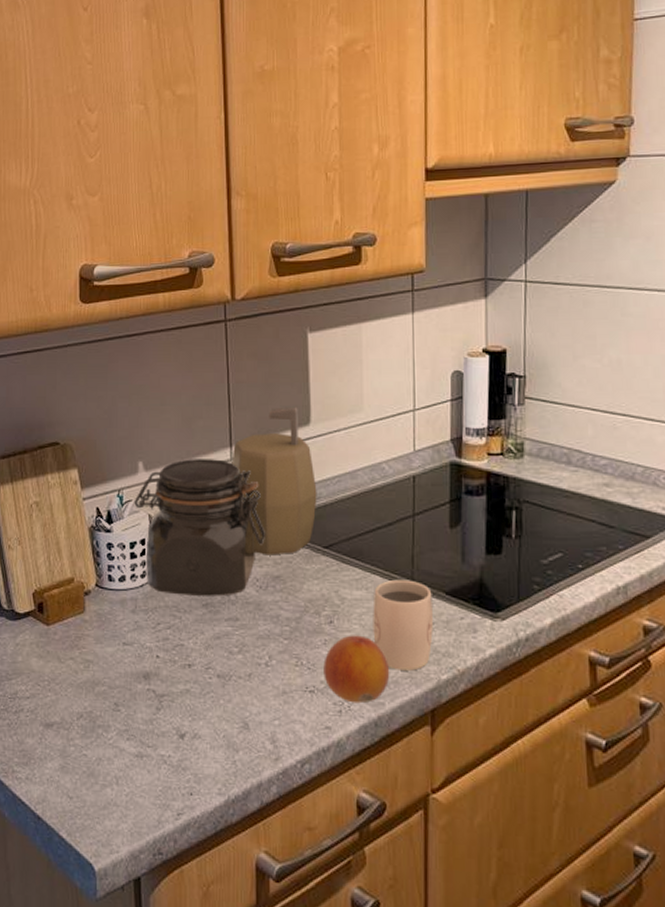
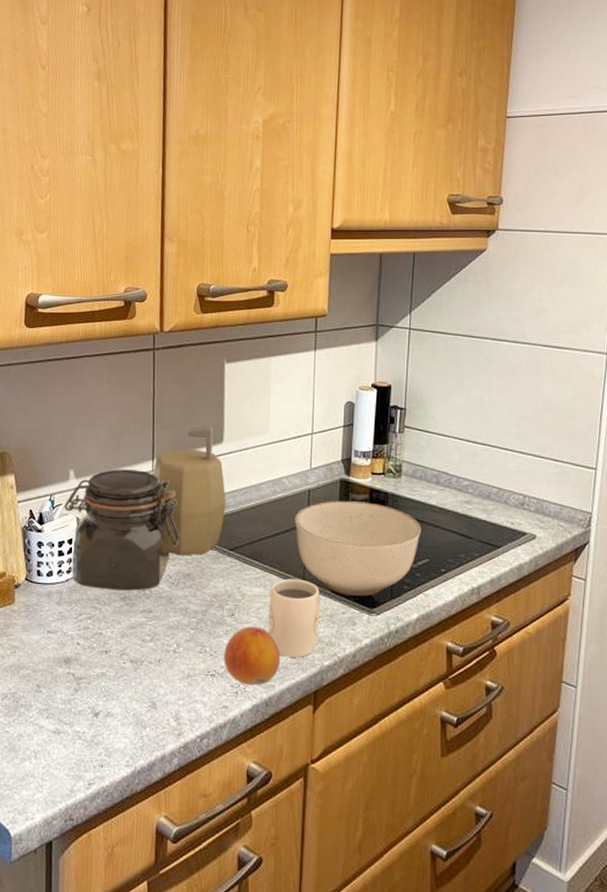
bowl: none [399,486,551,598] -> present [295,500,421,596]

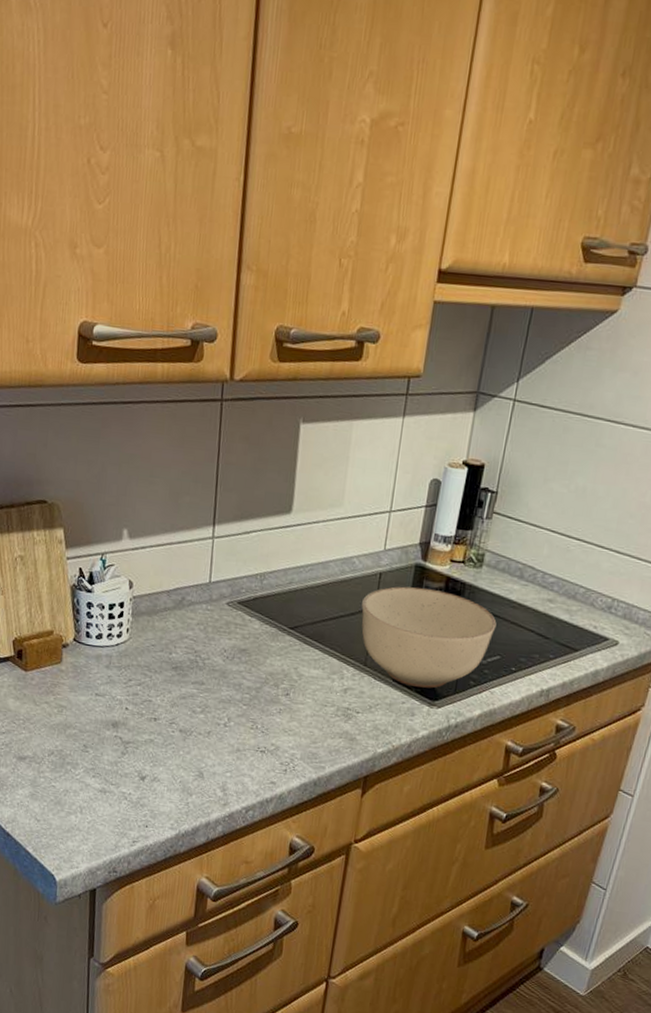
jar: present [64,469,180,591] -> none [116,532,238,662]
soap dispenser: present [153,426,226,556] -> none [213,493,290,631]
fruit: present [224,626,281,686] -> none [275,707,334,766]
mug: present [268,578,320,658] -> none [323,663,381,743]

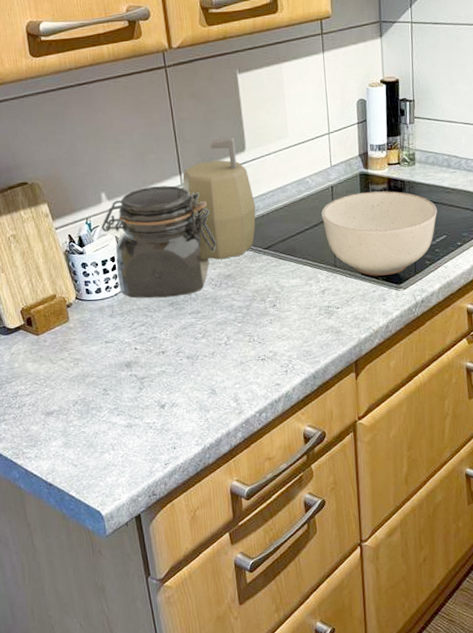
jar: none [116,532,238,662] -> present [101,185,217,299]
soap dispenser: none [213,493,290,631] -> present [182,137,256,260]

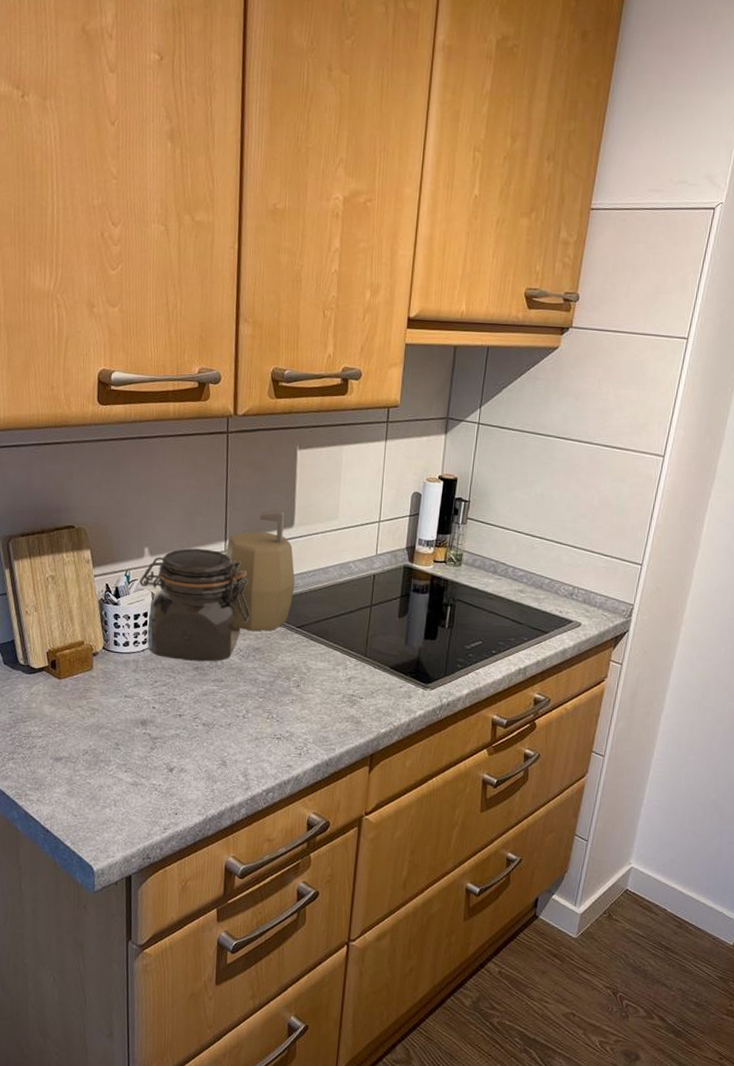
bowl: present [321,191,437,276] -> none [359,585,477,673]

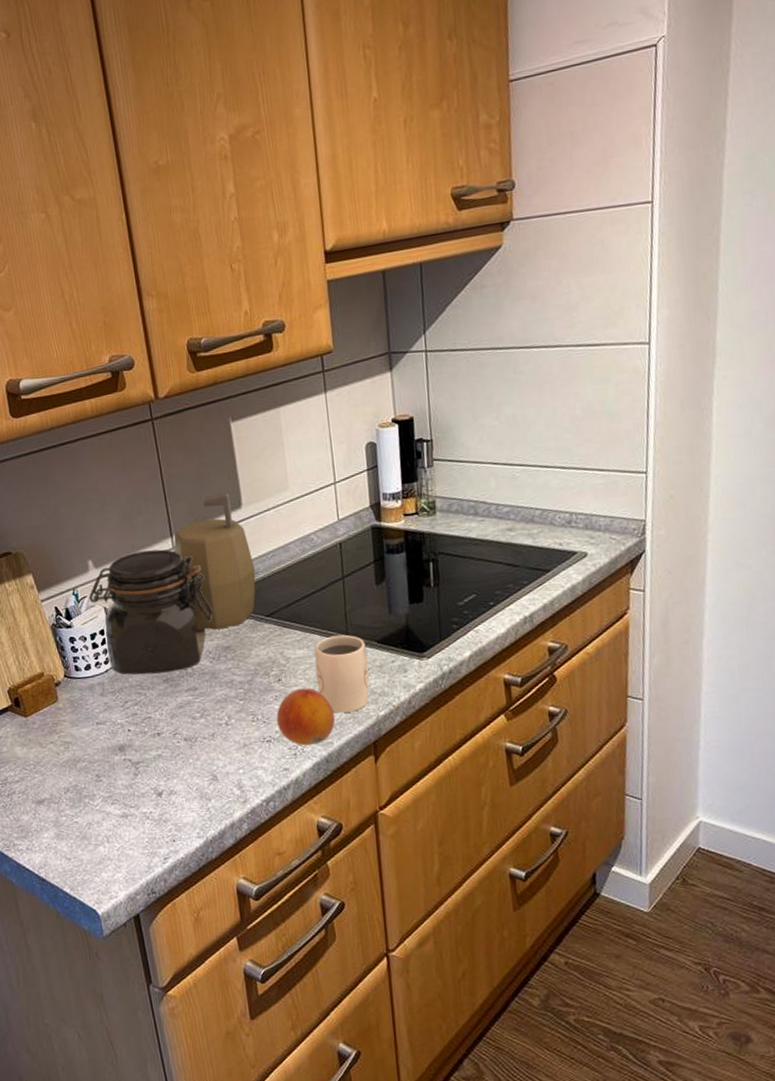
fruit: none [289,696,342,749] -> present [276,688,336,746]
mug: none [331,655,380,725] -> present [314,634,370,713]

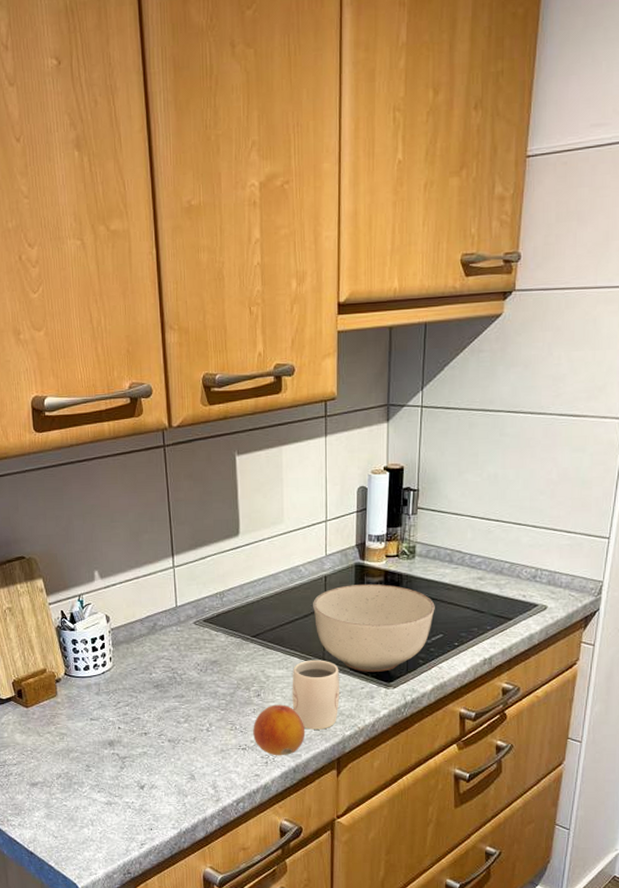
jar: present [89,549,214,675] -> none [93,567,205,679]
soap dispenser: present [174,492,256,630] -> none [174,520,246,645]
bowl: none [329,545,464,644] -> present [313,583,435,672]

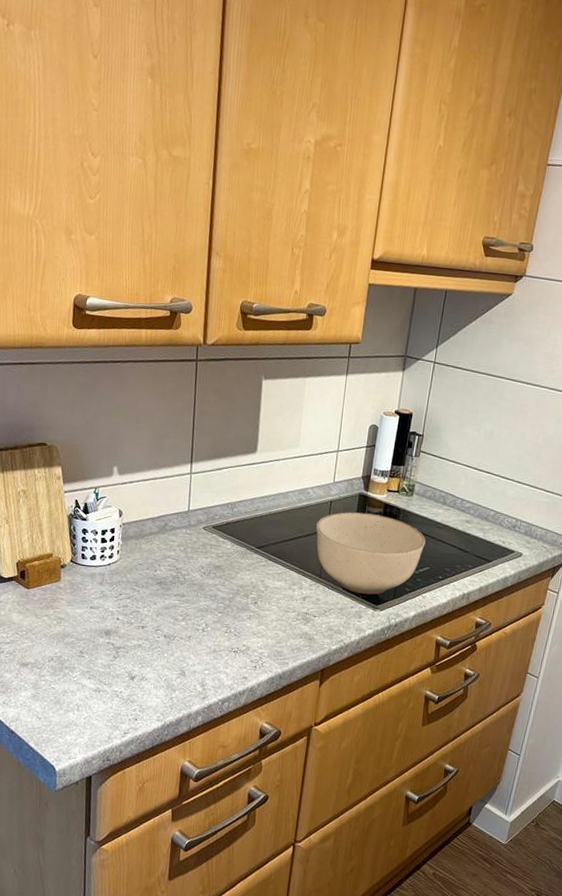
fruit: present [253,704,306,756] -> none [246,613,296,662]
mug: present [292,660,340,730] -> none [286,576,333,642]

